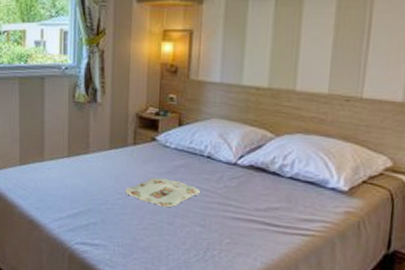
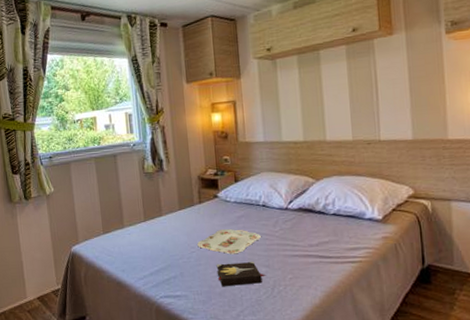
hardback book: none [143,215,199,244] -> present [216,261,265,287]

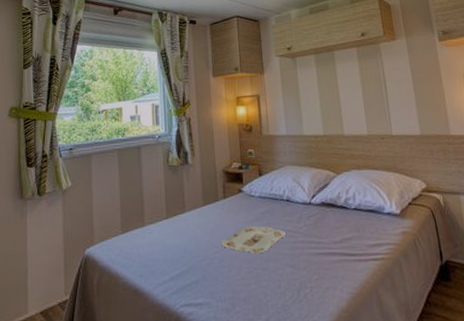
hardback book: present [216,261,265,287] -> none [240,261,291,292]

